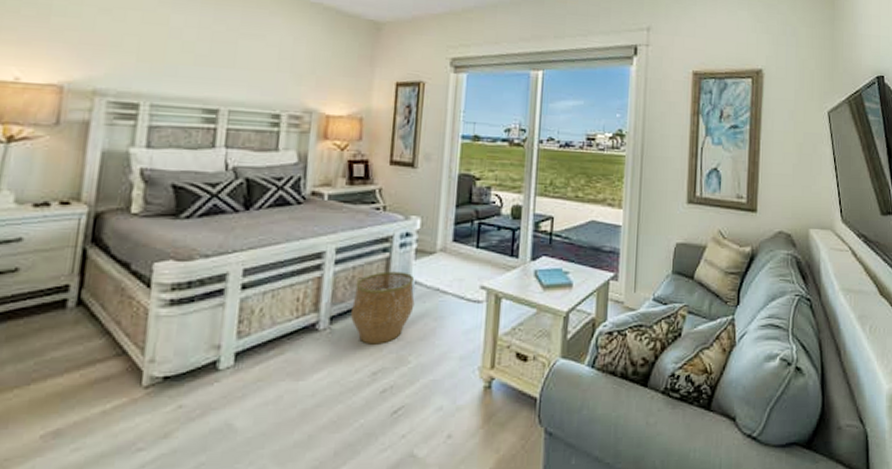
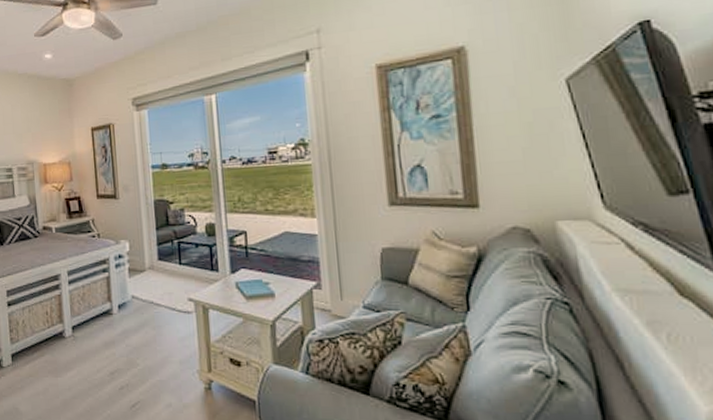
basket: present [350,271,415,345] -> none [86,288,135,349]

